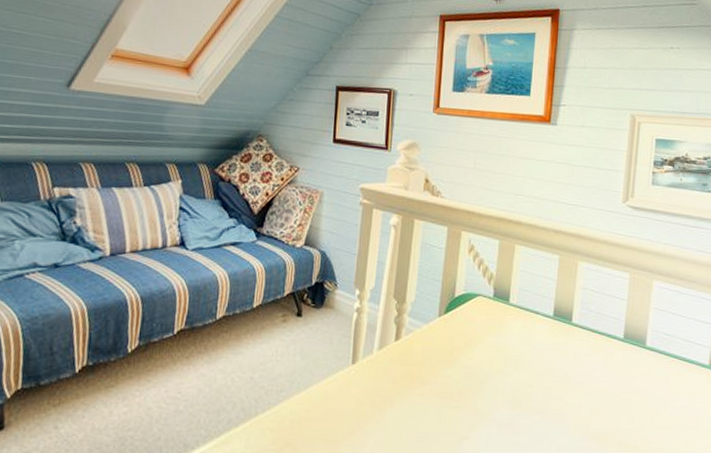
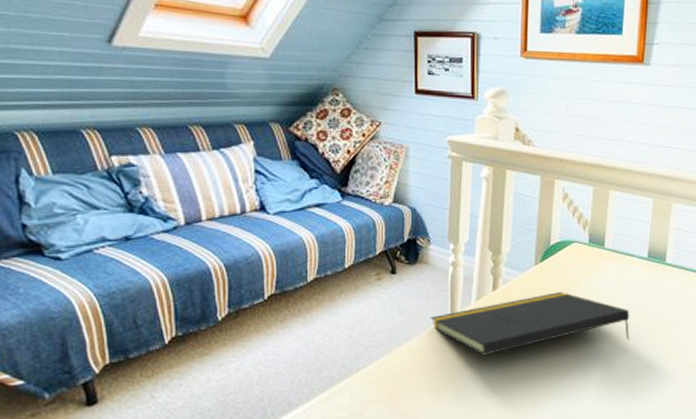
notepad: none [331,346,535,409] -> present [430,292,630,356]

